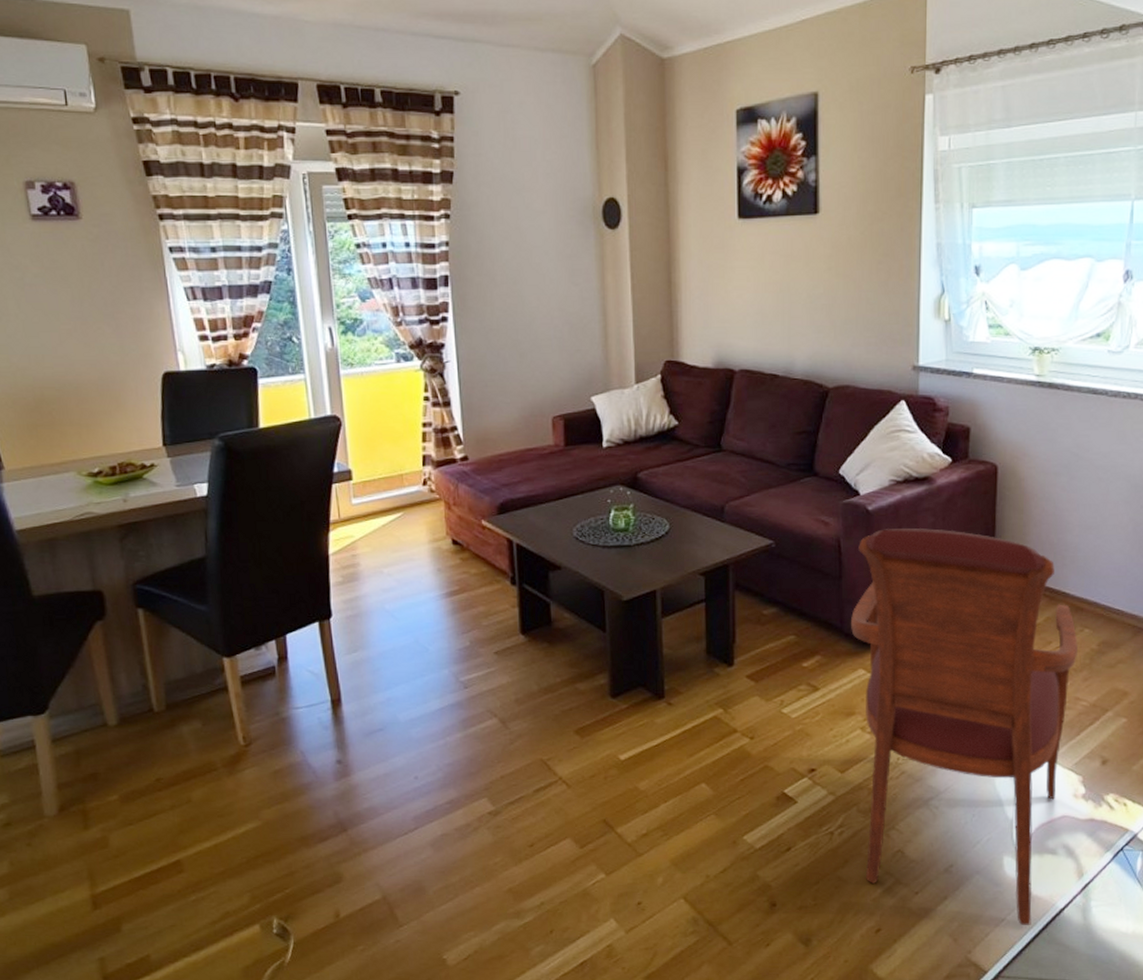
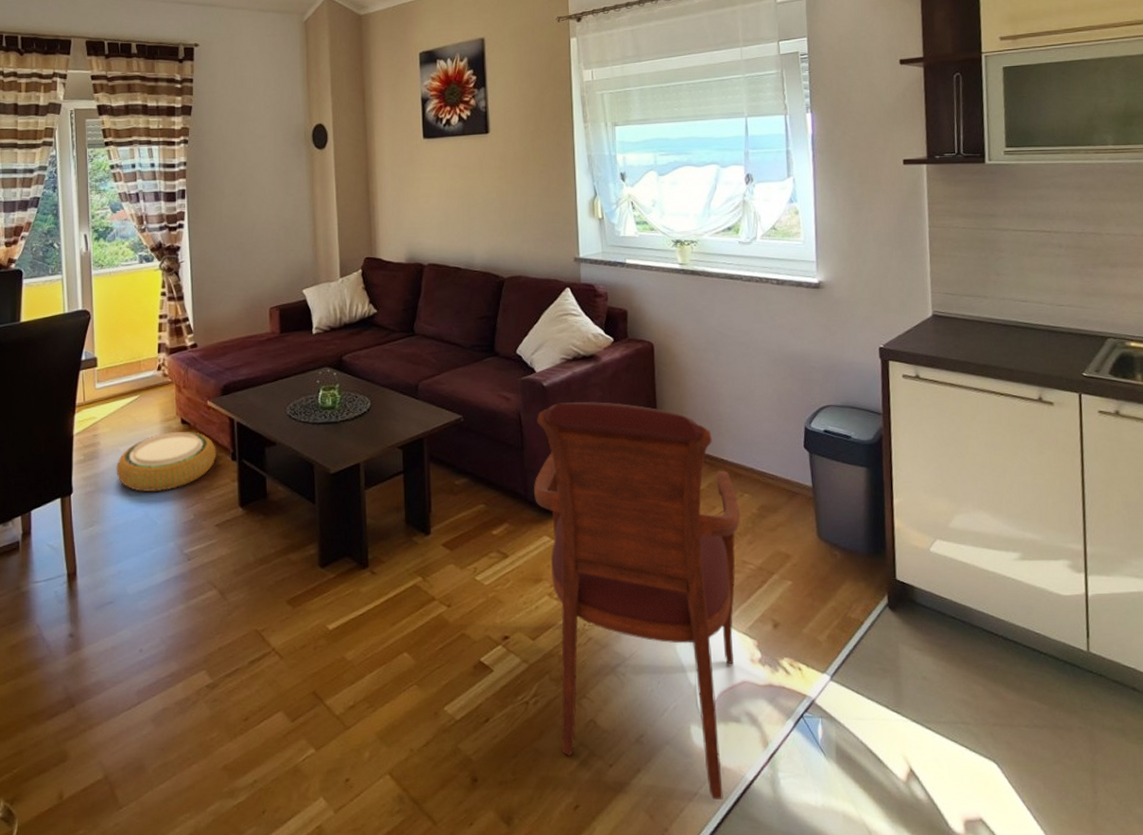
woven basket: none [379,552,494,617] -> present [116,431,216,493]

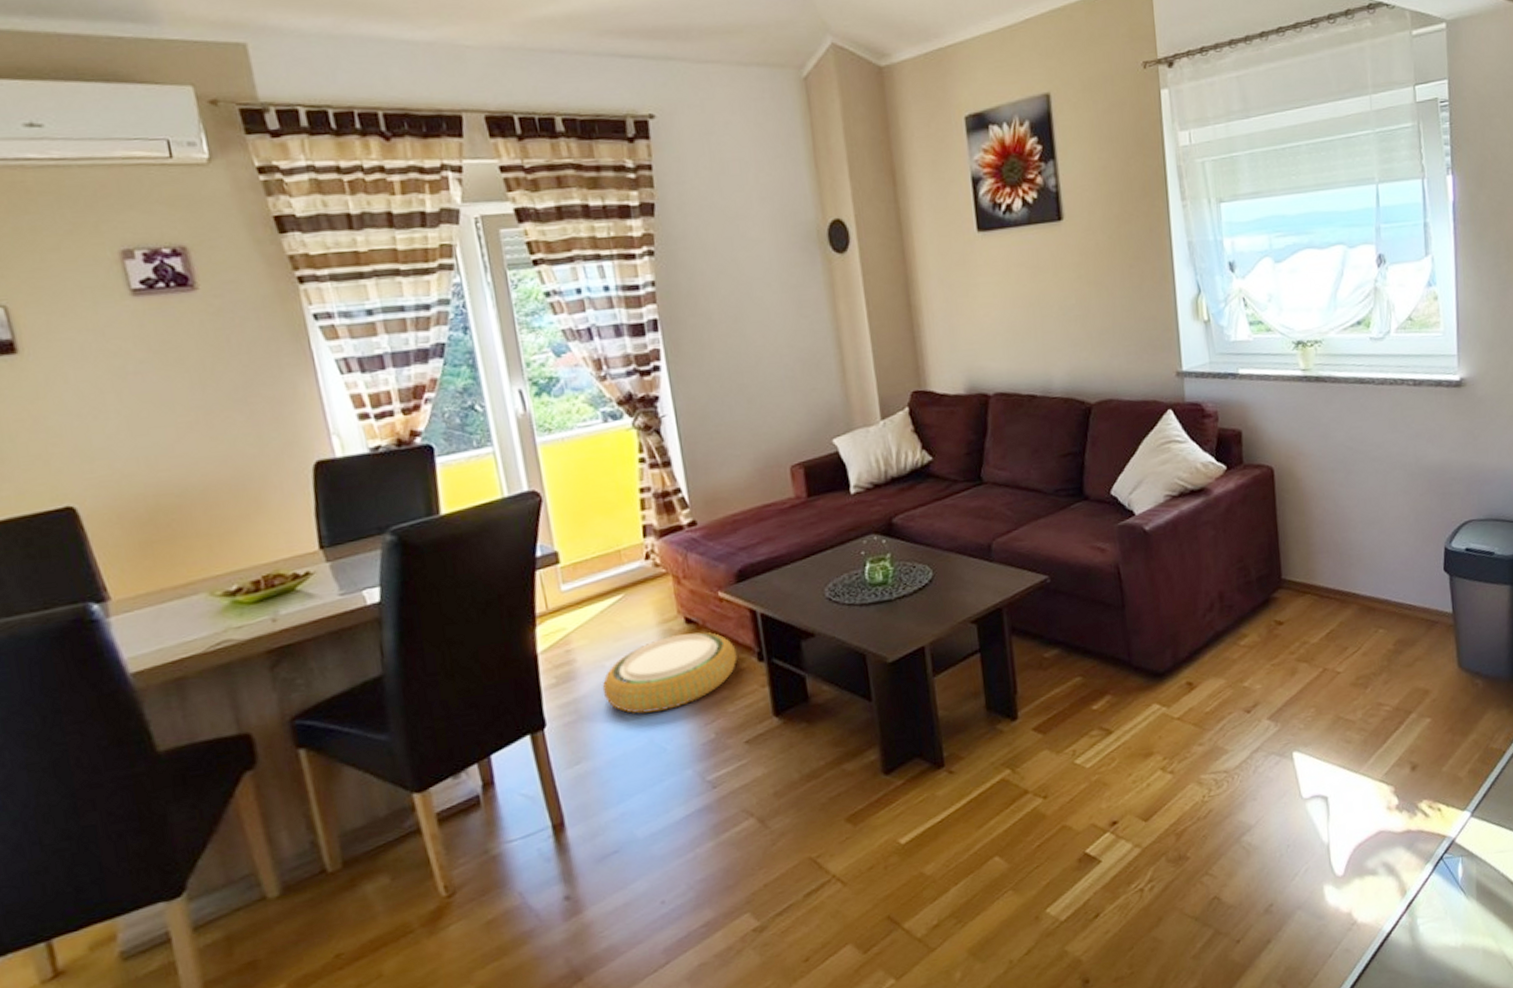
armchair: present [534,402,740,799] -> none [1139,542,1375,958]

